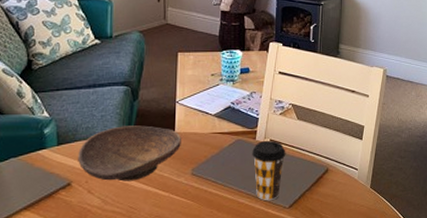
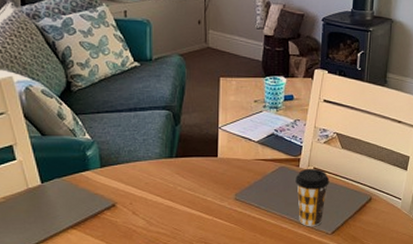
decorative bowl: present [78,125,181,182] -> none [122,150,224,204]

